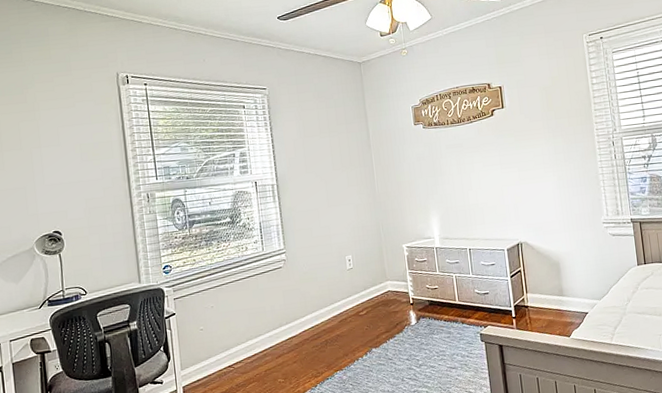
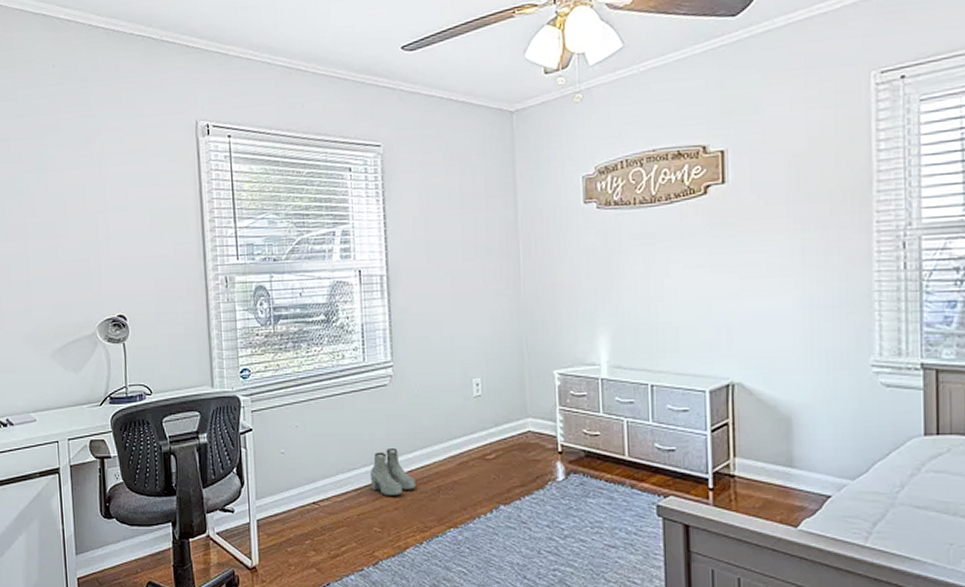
boots: none [272,315,309,353] -> present [369,447,416,496]

